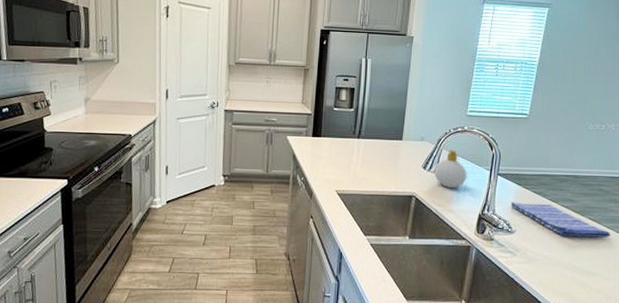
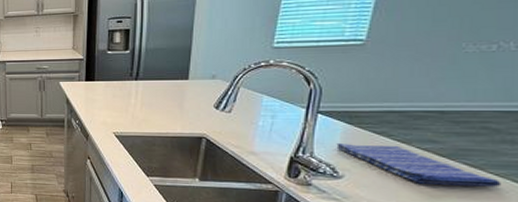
soap bottle: present [435,149,467,188] -> none [230,86,274,128]

